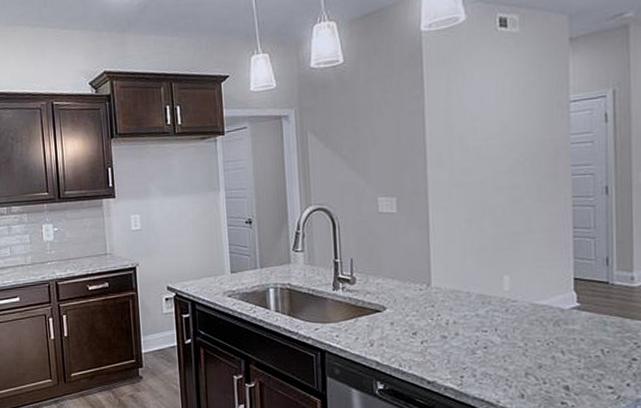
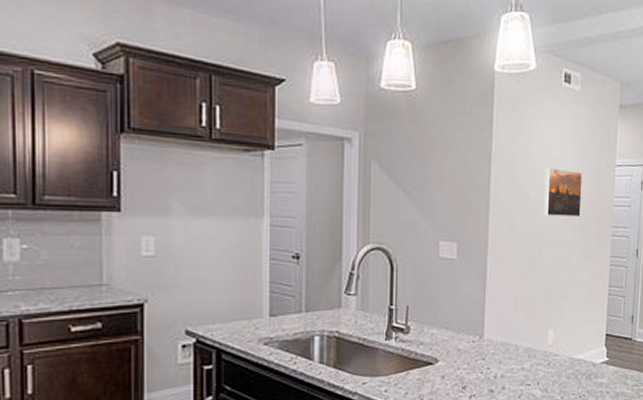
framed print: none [486,113,531,162] -> present [544,168,583,218]

